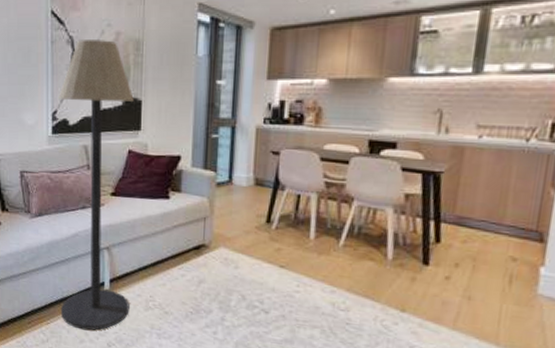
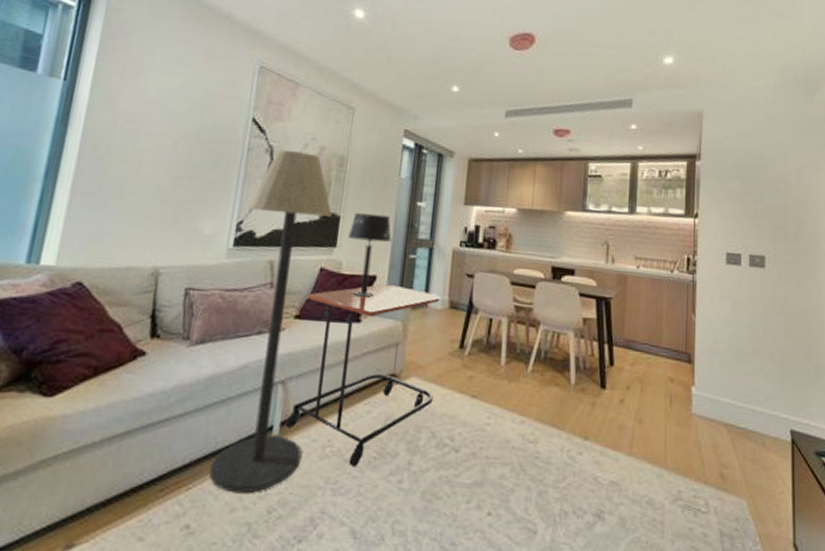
side table: none [113,164,245,319] -> present [285,284,440,467]
table lamp: none [151,95,193,177] -> present [348,212,392,298]

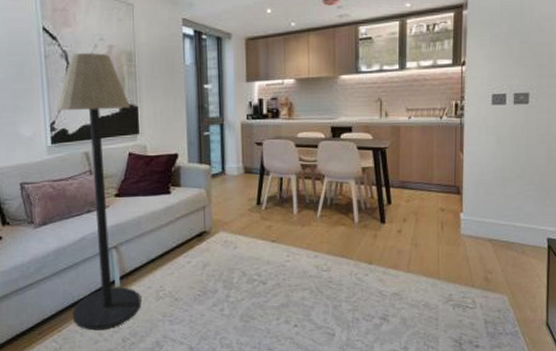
side table: present [285,284,440,467] -> none [122,160,240,303]
table lamp: present [348,212,392,298] -> none [148,100,186,174]

